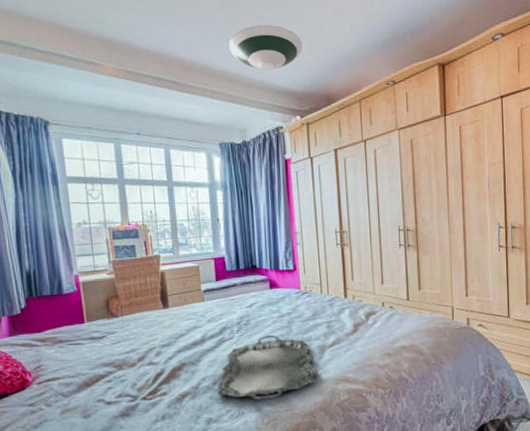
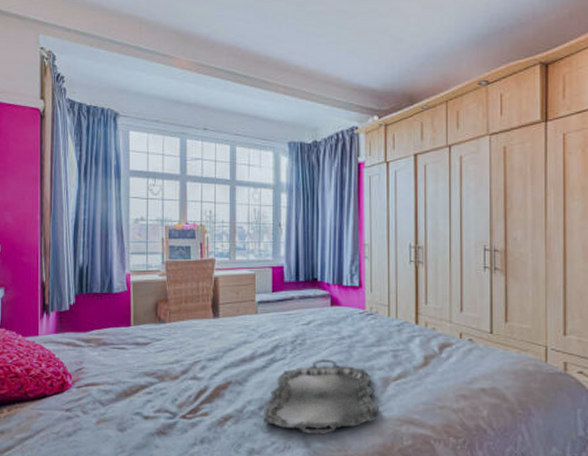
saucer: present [229,24,303,71] -> none [307,18,387,67]

